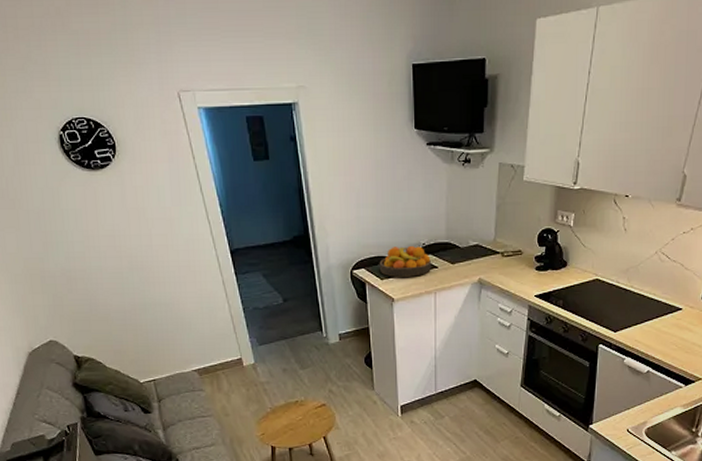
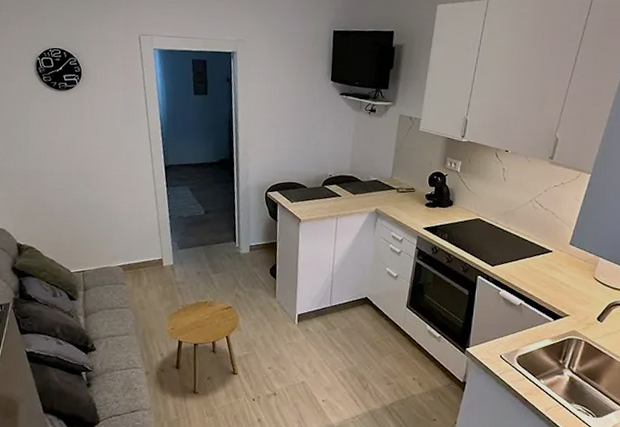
fruit bowl: present [379,245,432,277] -> none [290,175,336,202]

